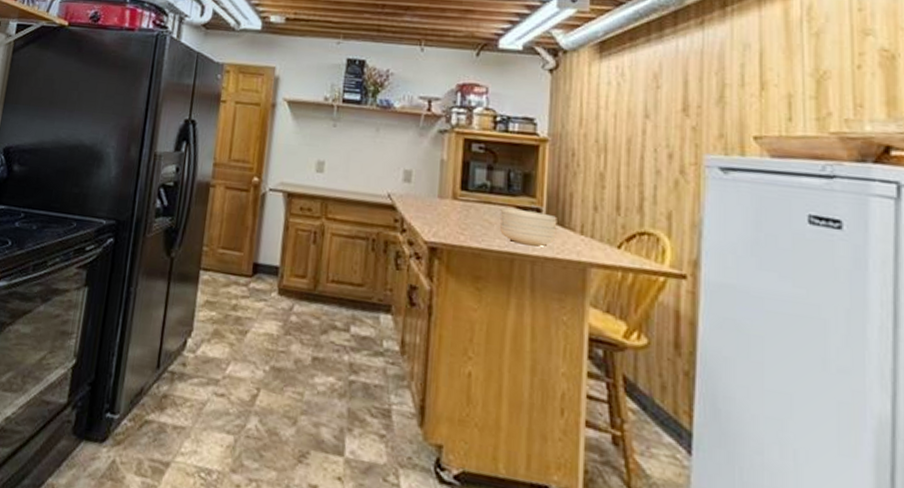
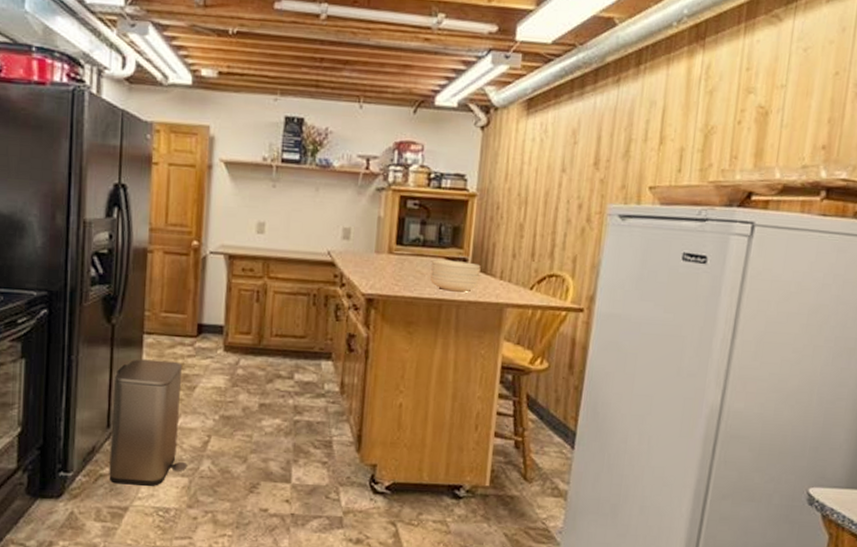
pedal bin: none [153,295,236,442] -> present [109,359,188,486]

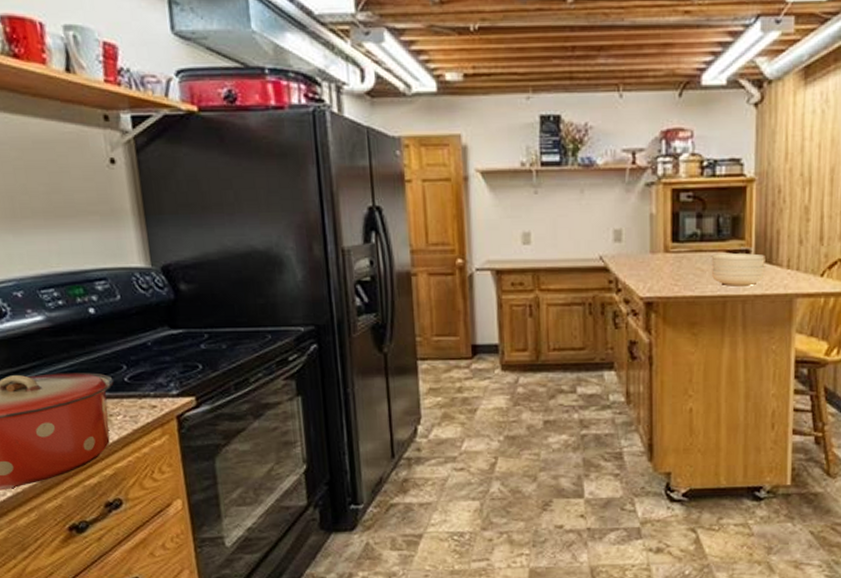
pedal bin: present [109,359,188,486] -> none [394,385,477,512]

